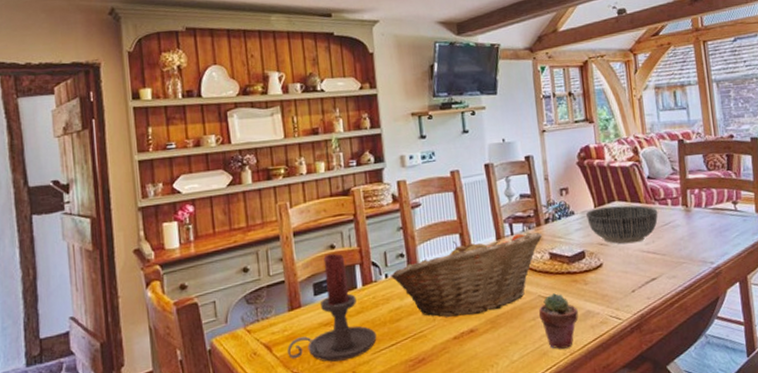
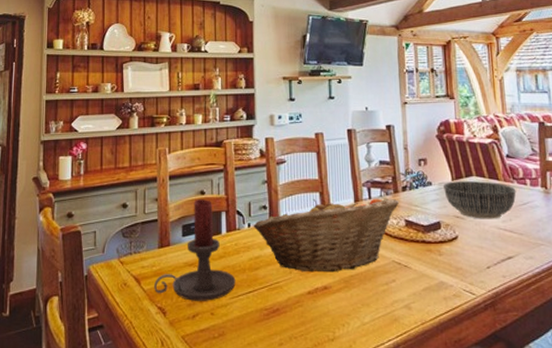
potted succulent: present [539,293,579,349] -> none [392,260,431,317]

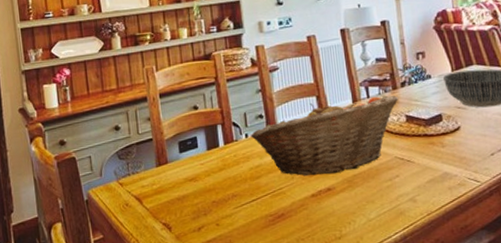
candle holder: present [153,198,236,301] -> none [155,113,238,215]

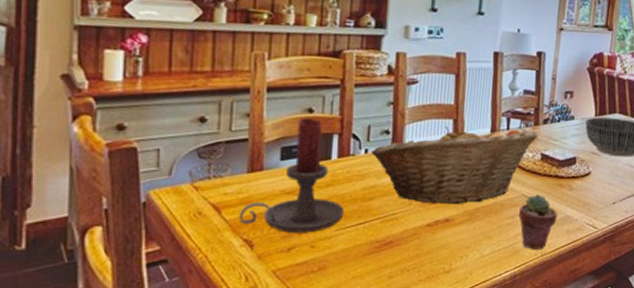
candle holder: none [155,113,238,215] -> present [238,117,345,233]
potted succulent: none [396,155,436,209] -> present [519,194,557,249]

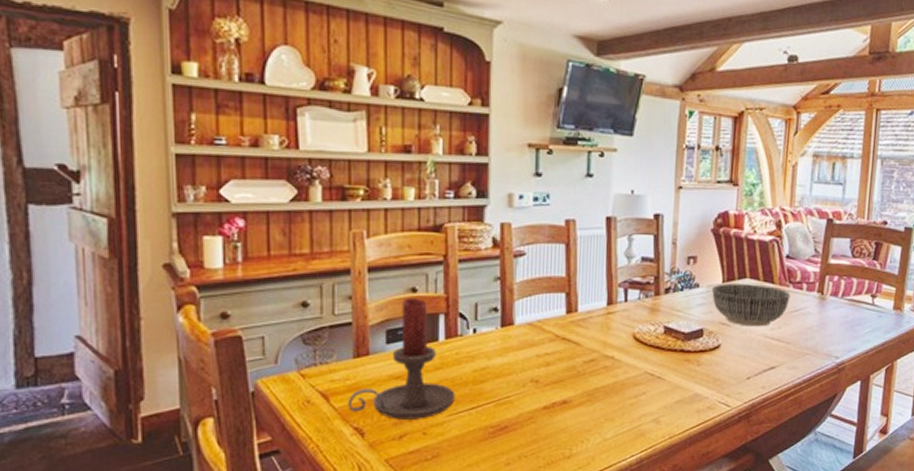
fruit basket: present [371,126,538,205] -> none [480,301,659,385]
potted succulent: present [519,194,557,249] -> none [643,371,685,431]

